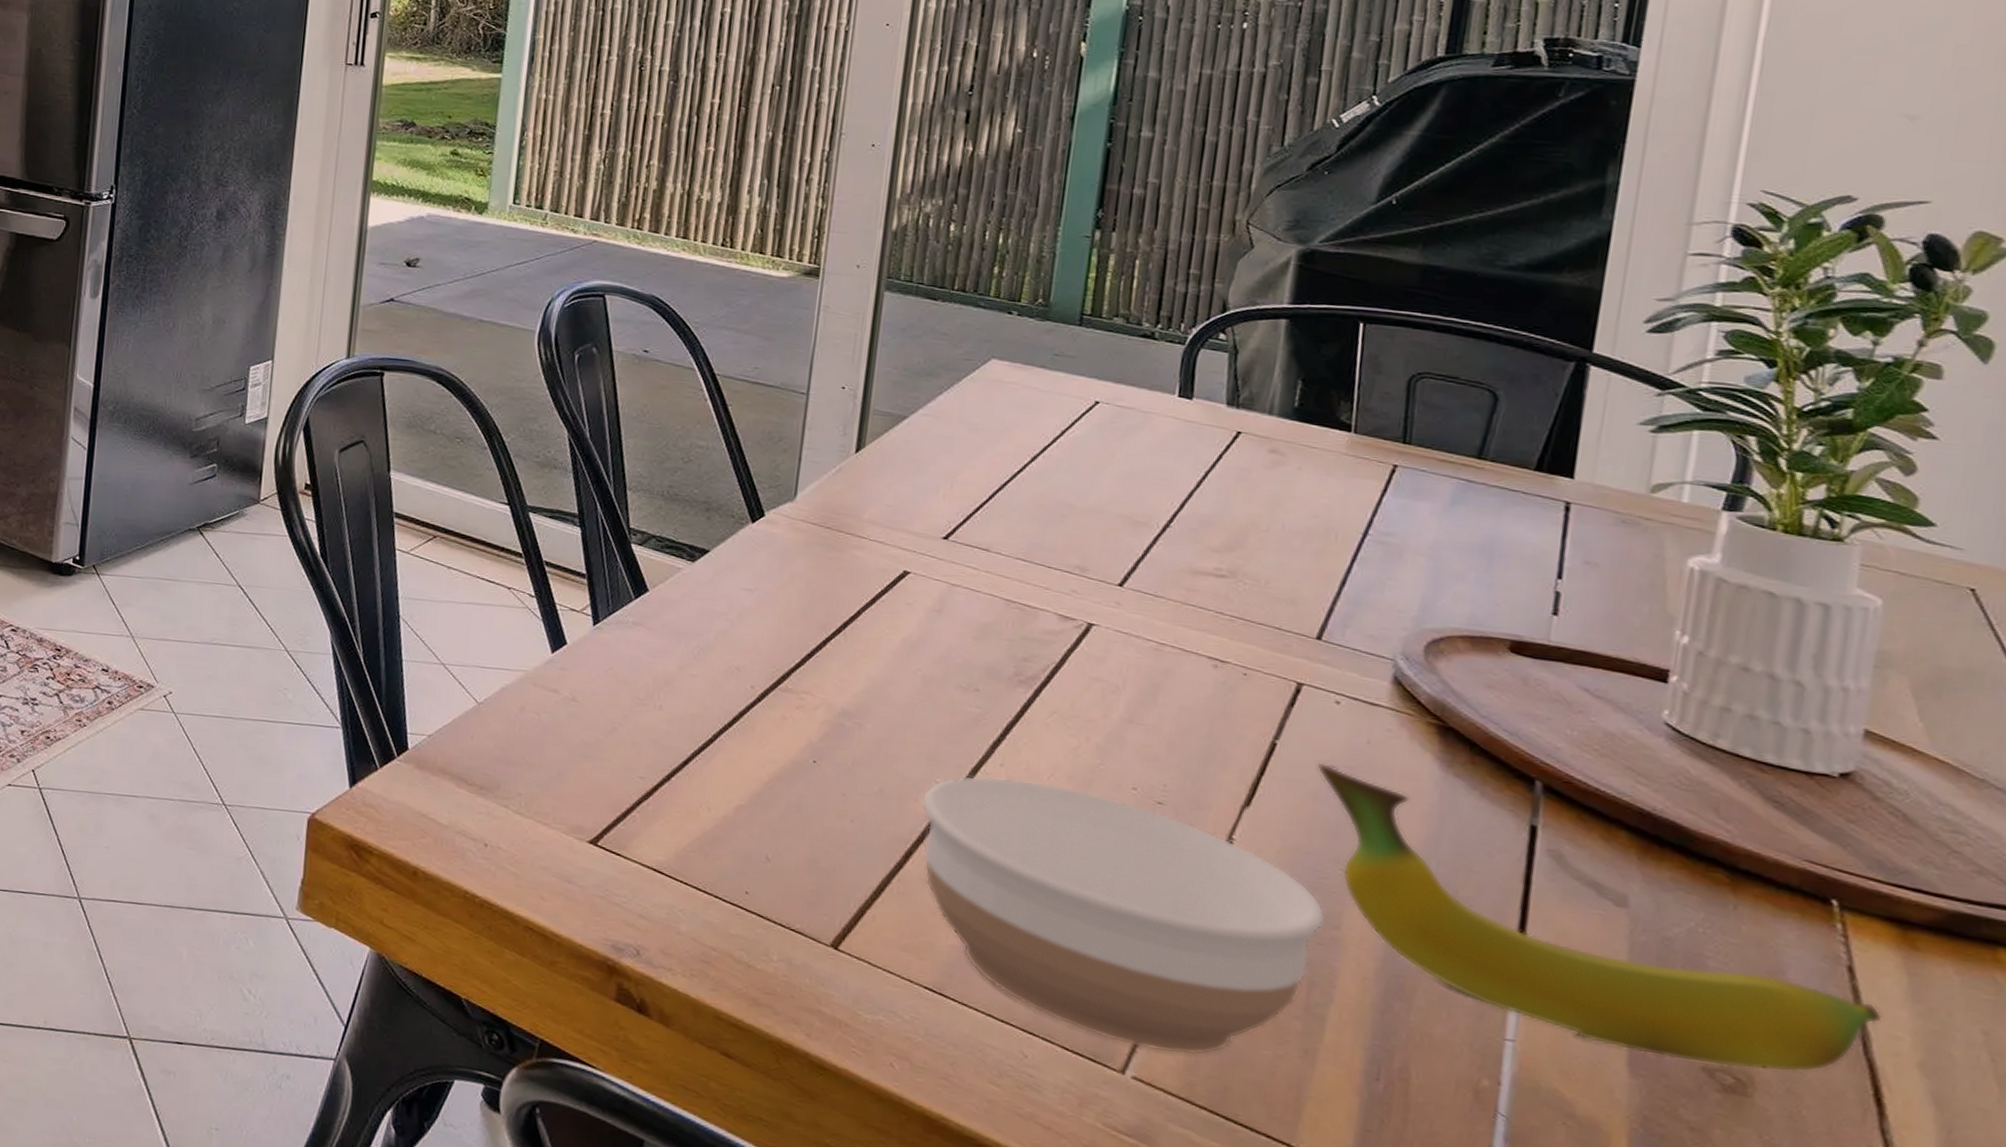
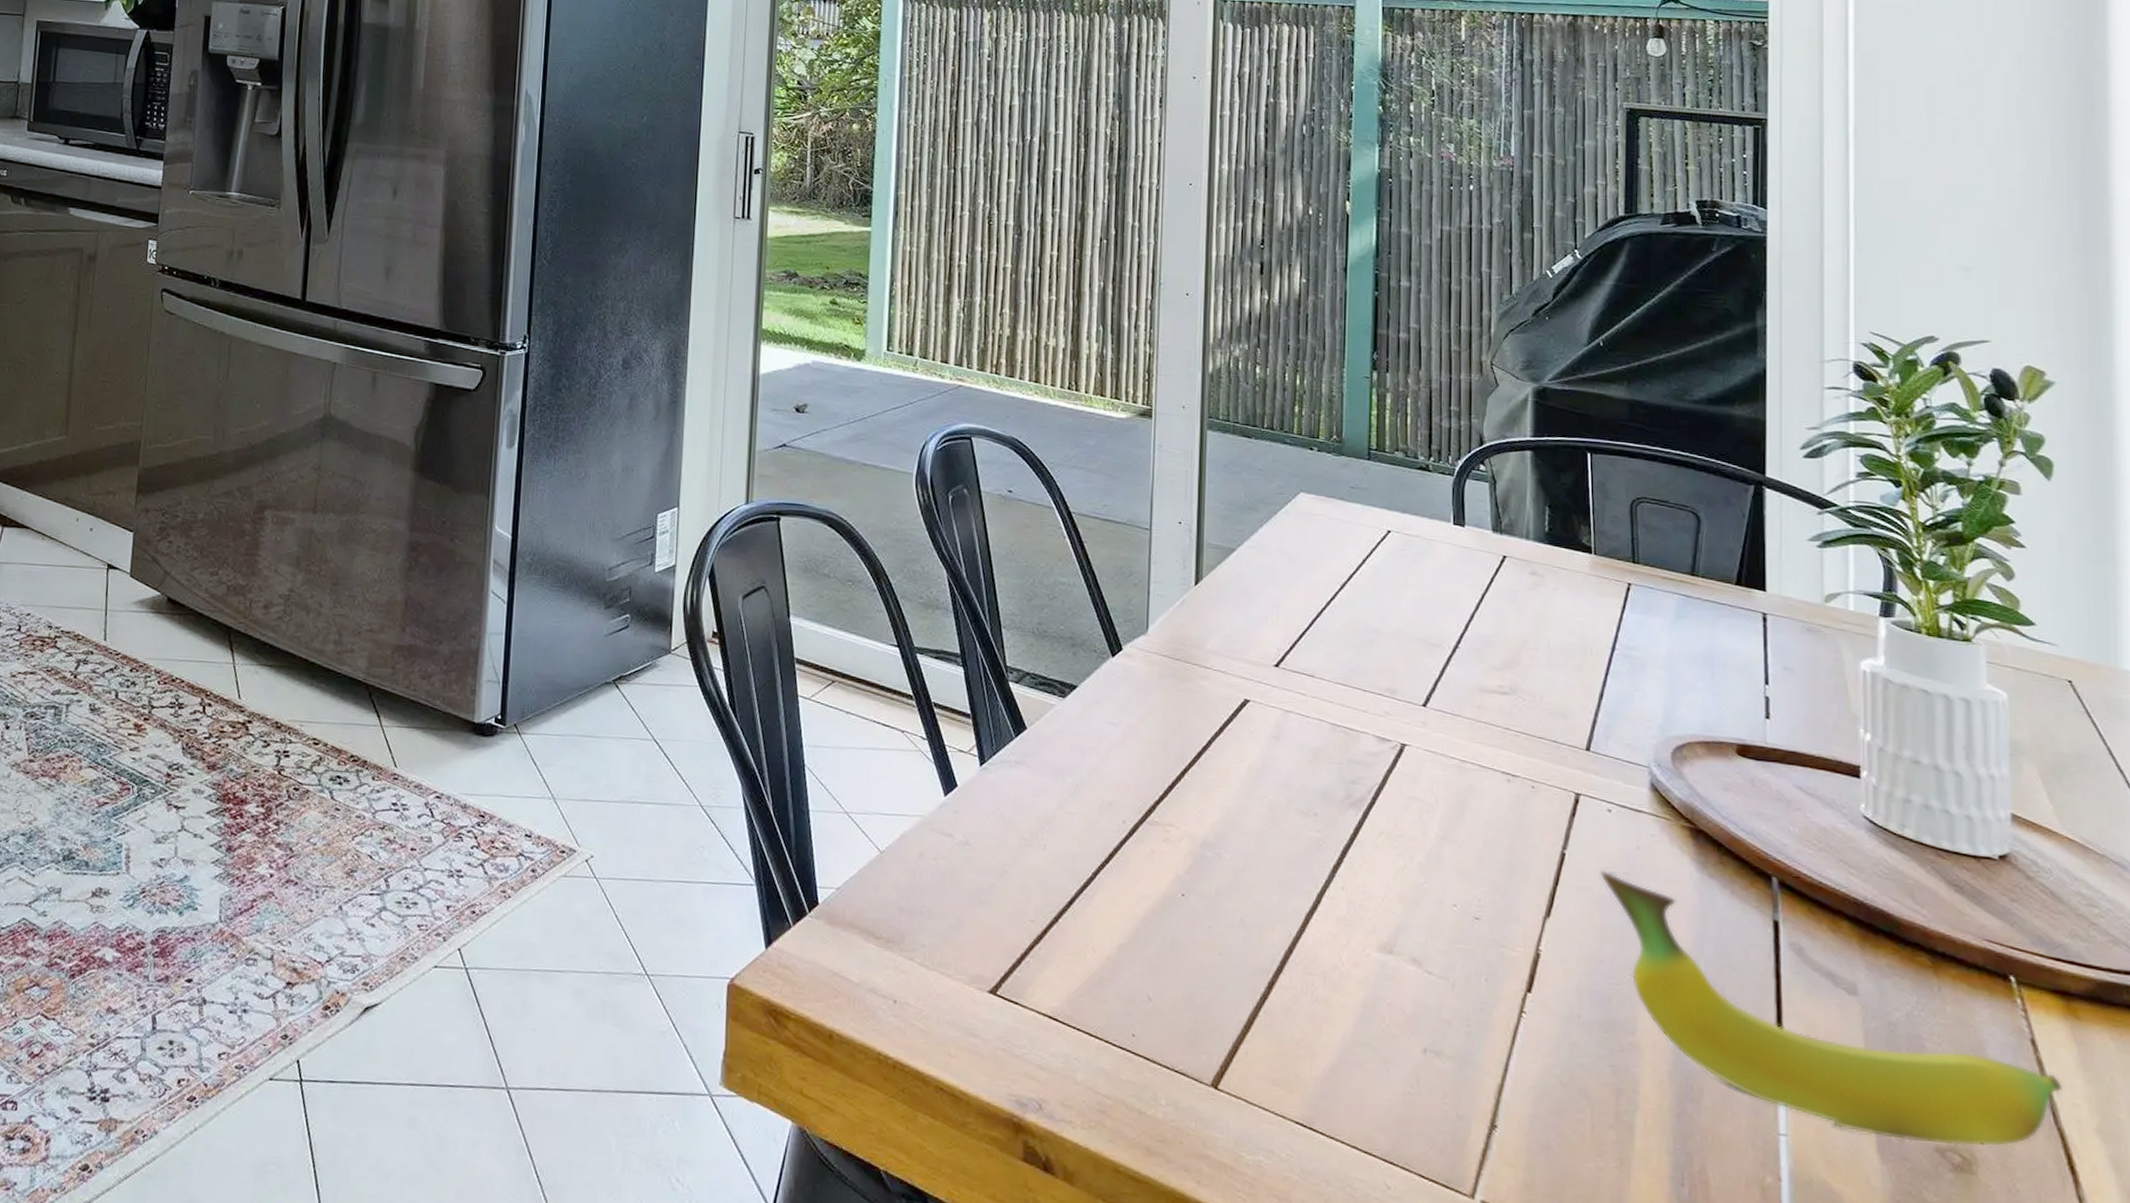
bowl: present [921,775,1326,1055] -> none [1278,900,1623,1174]

